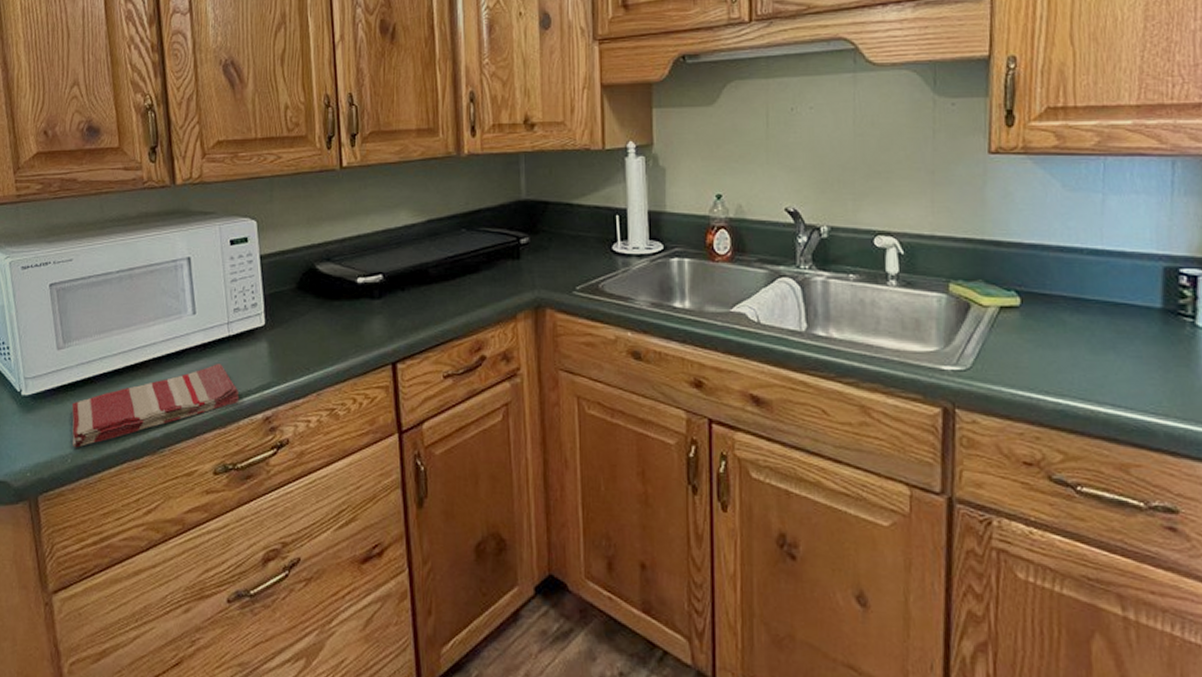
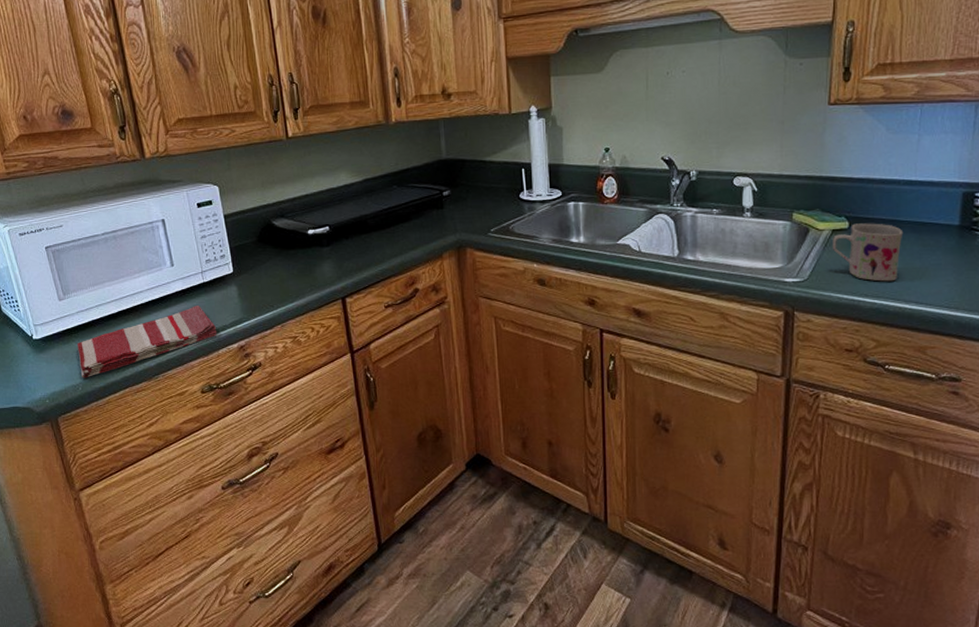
mug: none [1000,300,1091,376] -> present [832,223,904,282]

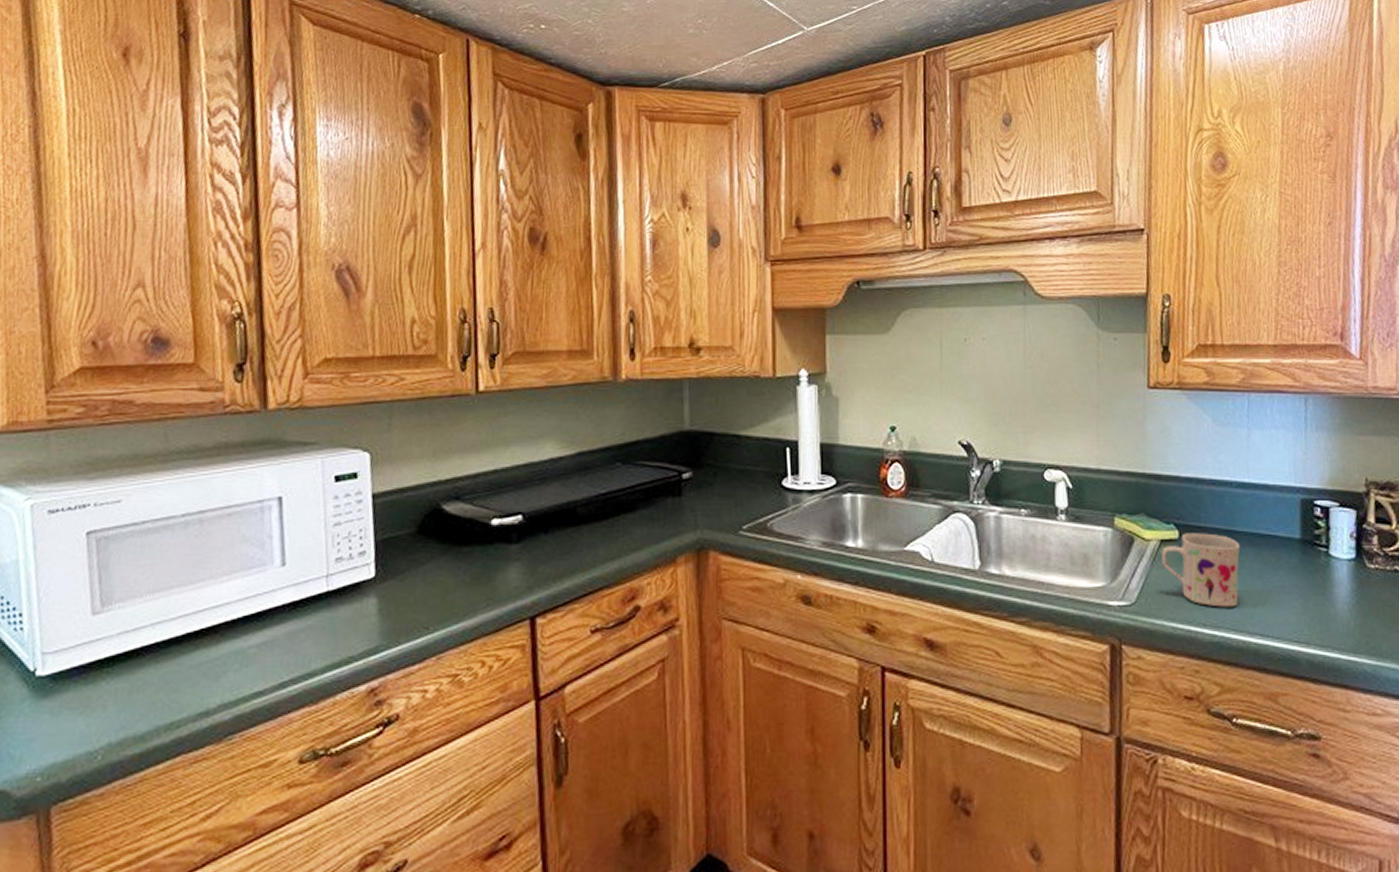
dish towel: present [76,306,217,378] -> none [105,626,338,740]

